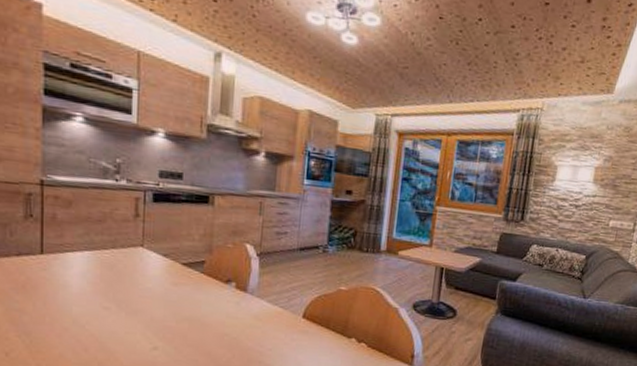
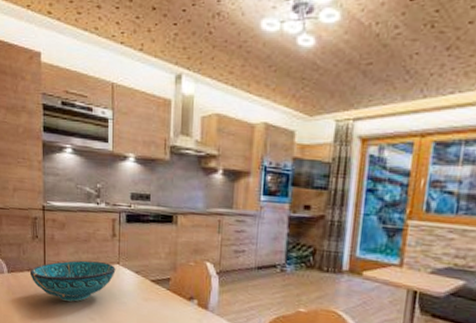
decorative bowl: none [19,243,139,290] -> present [29,260,116,302]

